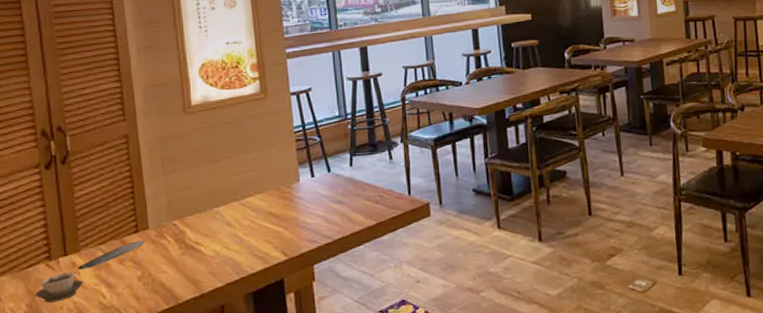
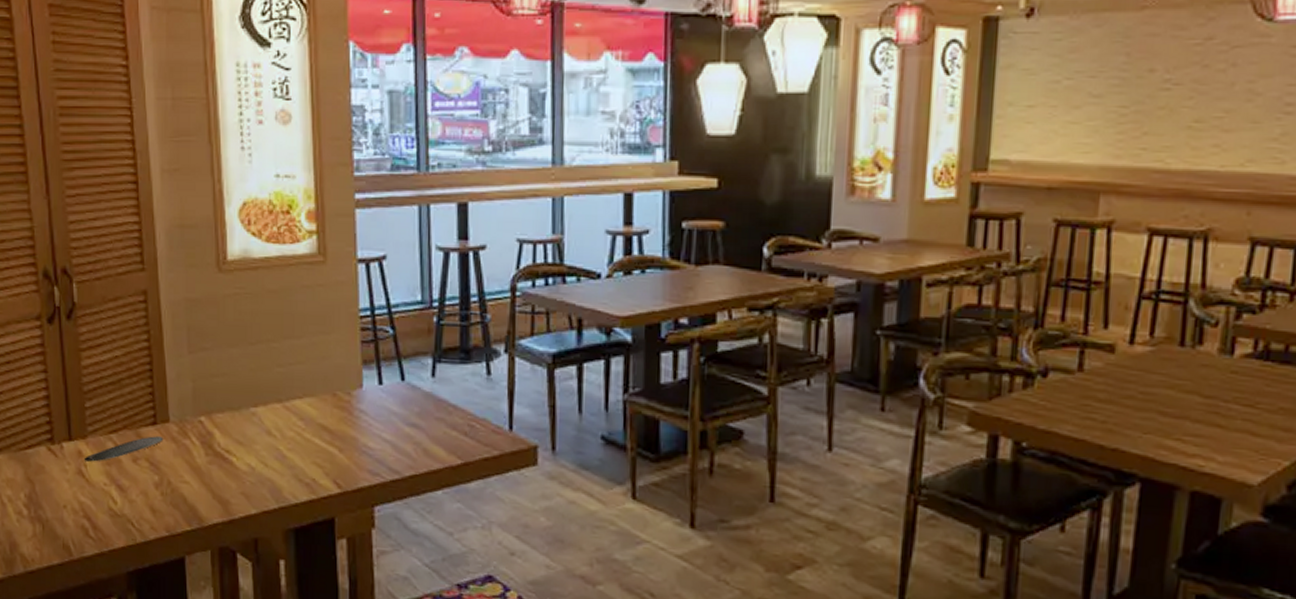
cup: present [34,272,84,303] -> none [35,462,91,498]

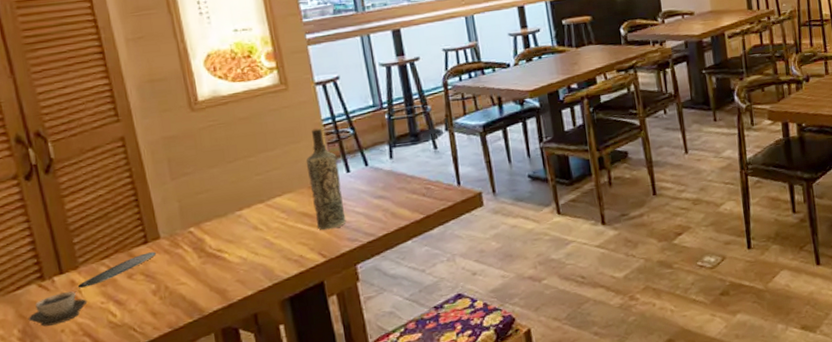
cup: none [35,462,91,498] -> present [28,291,88,327]
bottle: none [334,318,370,454] -> present [306,127,346,230]

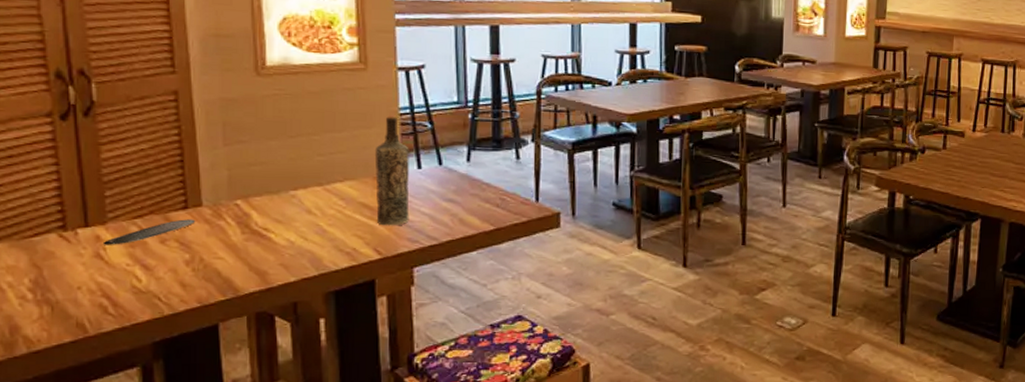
cup: present [28,291,88,327] -> none [42,247,112,280]

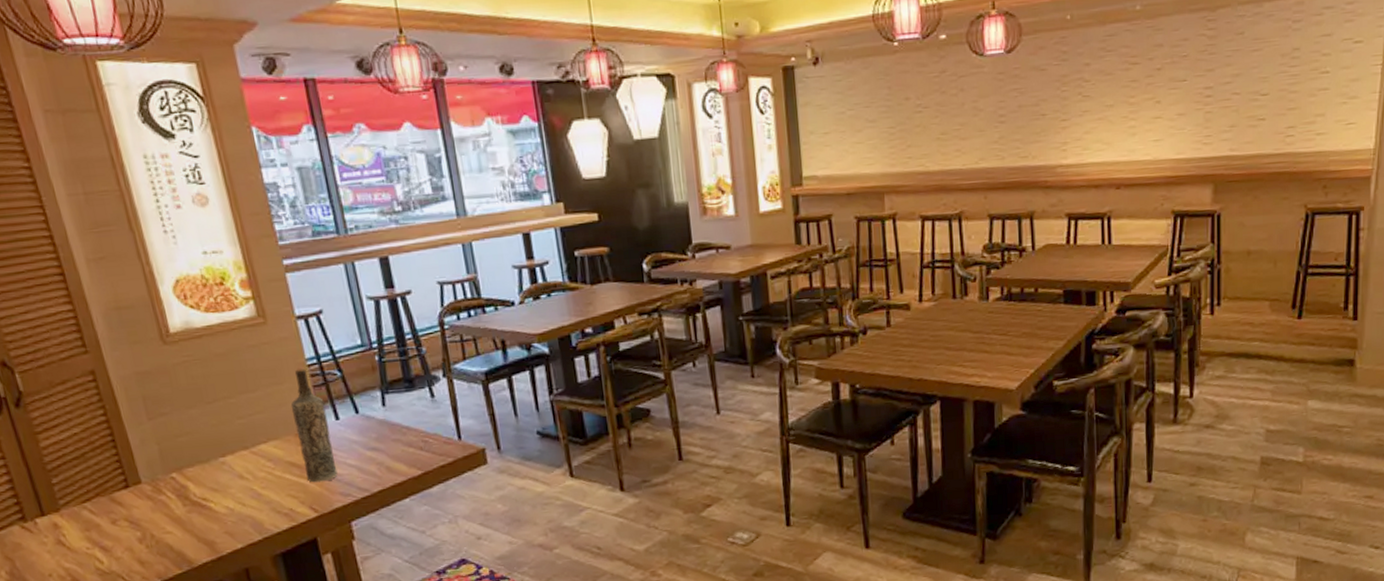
oval tray: present [102,219,195,245] -> none [61,497,138,532]

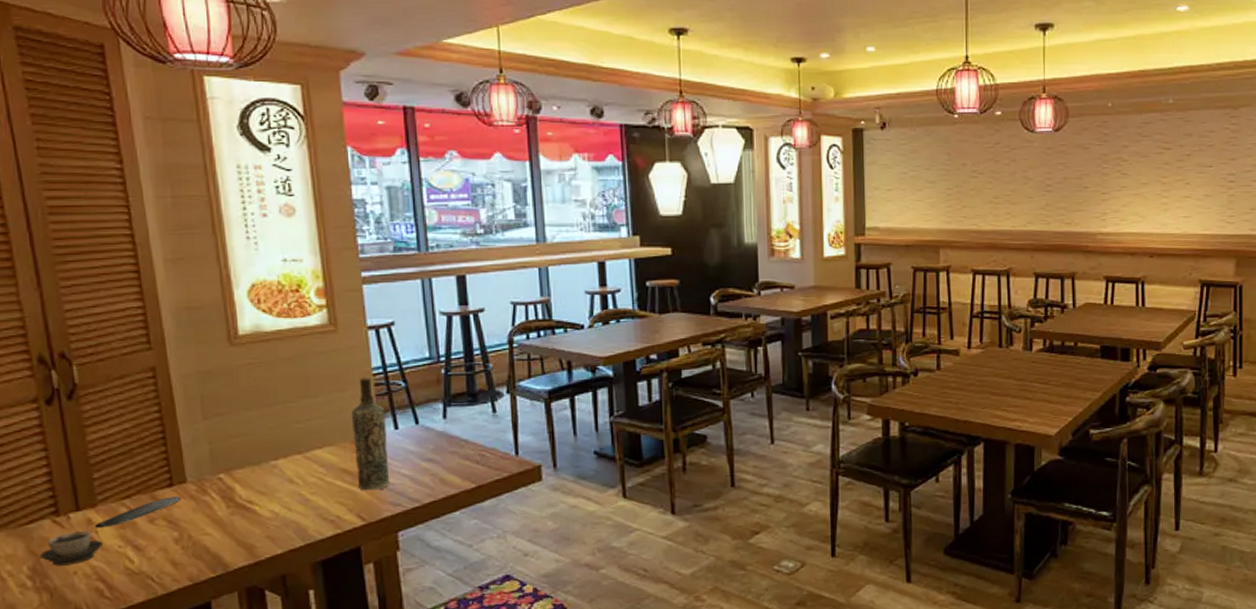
cup: none [14,535,73,570] -> present [39,531,104,566]
oval tray: none [61,497,138,532] -> present [94,496,181,528]

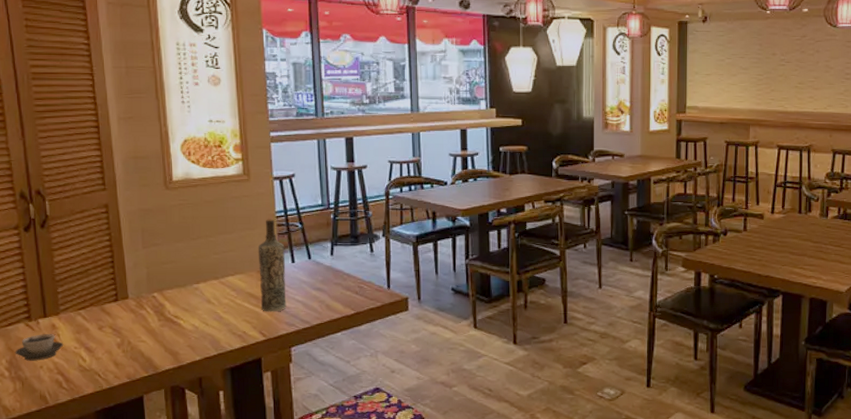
oval tray: present [94,496,181,528] -> none [57,310,123,332]

